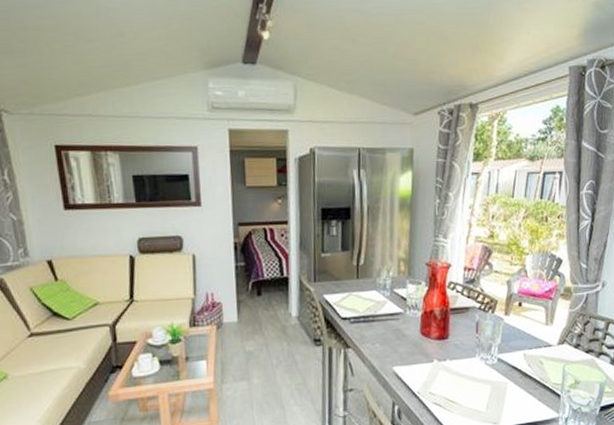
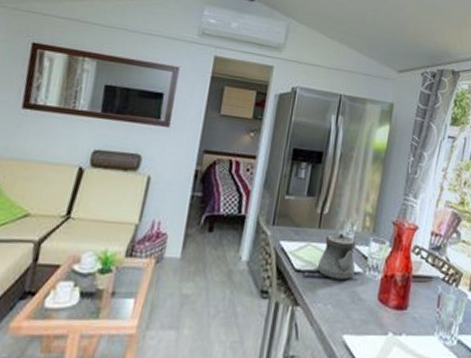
teapot: none [361,281,397,322] -> present [317,233,356,281]

